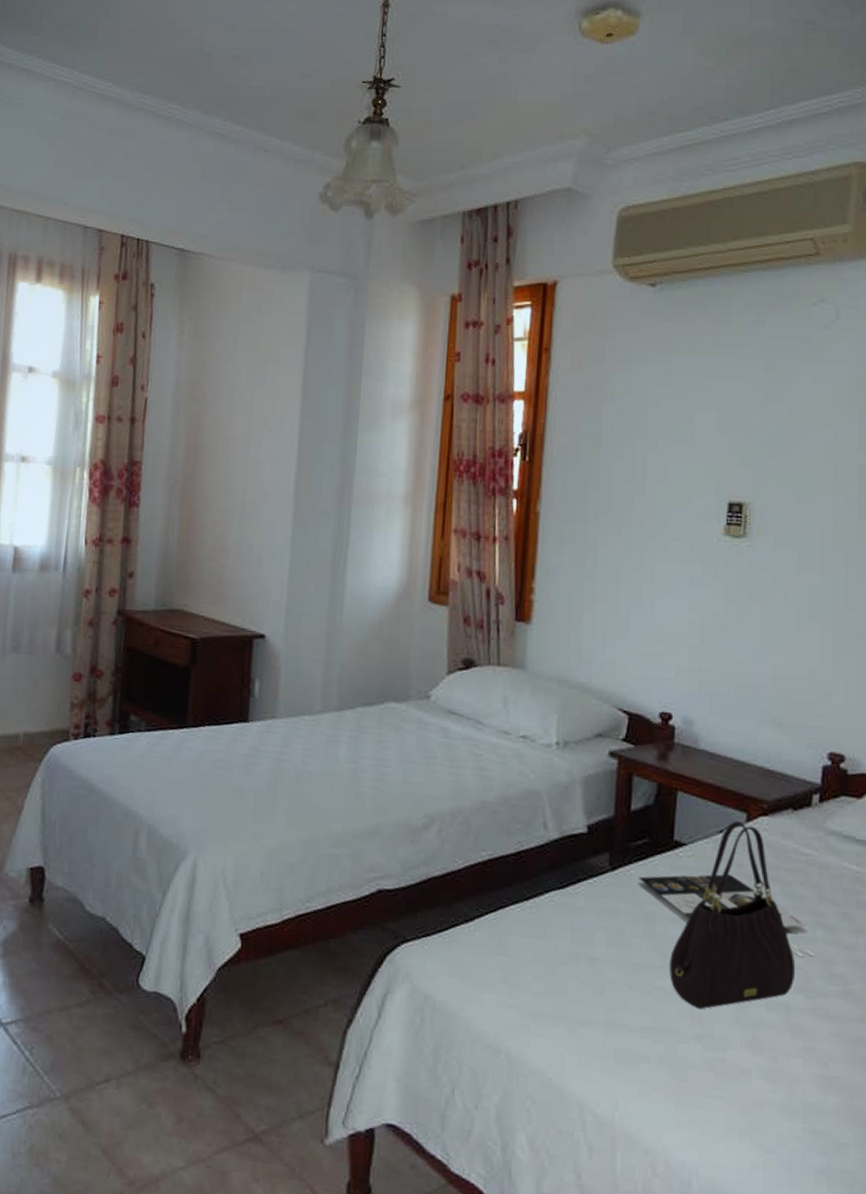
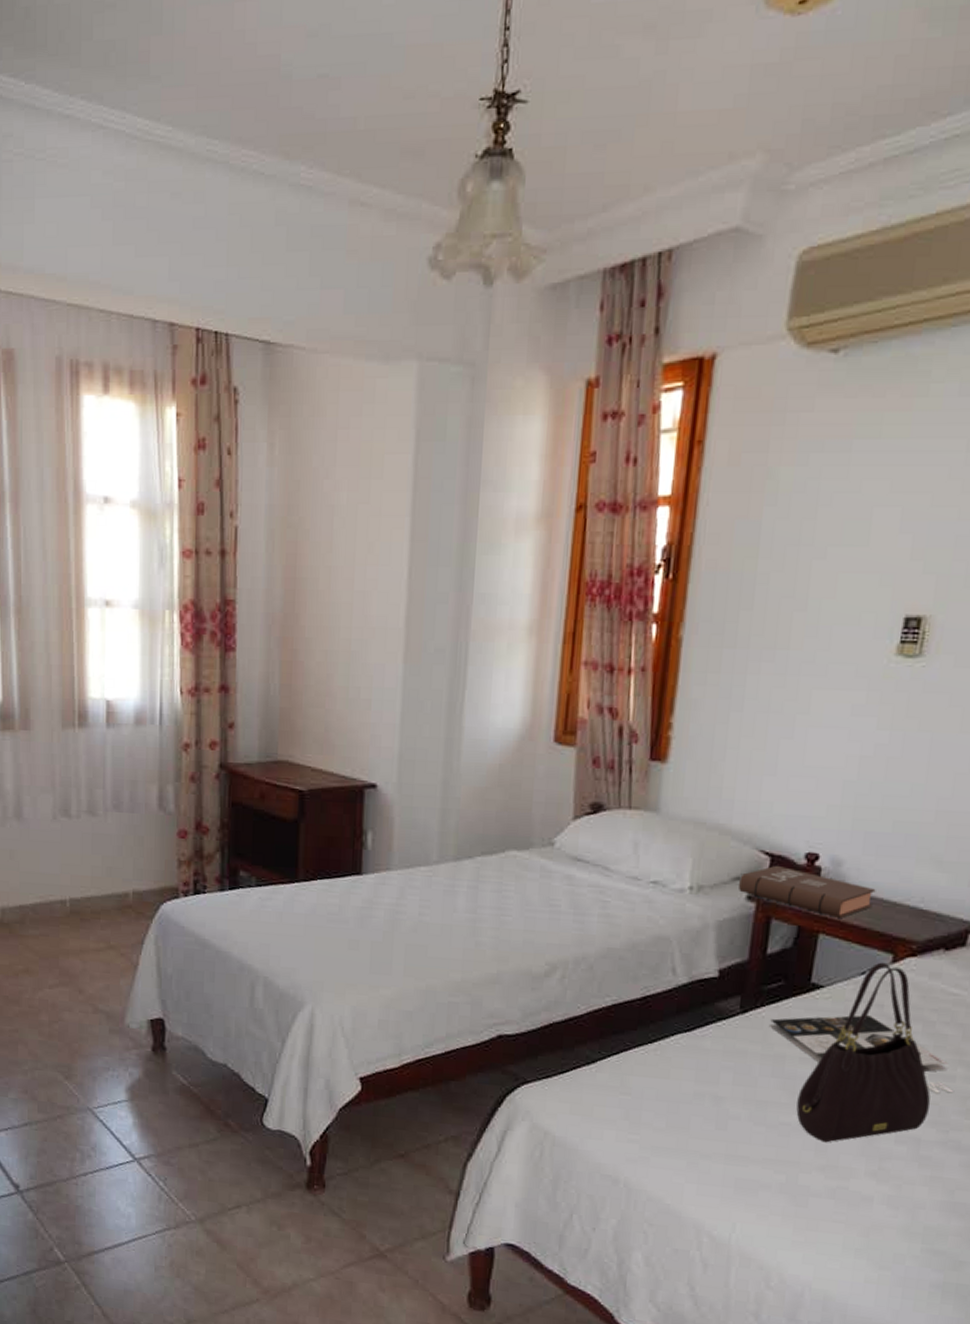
book: none [601,723,726,776] -> present [739,865,876,918]

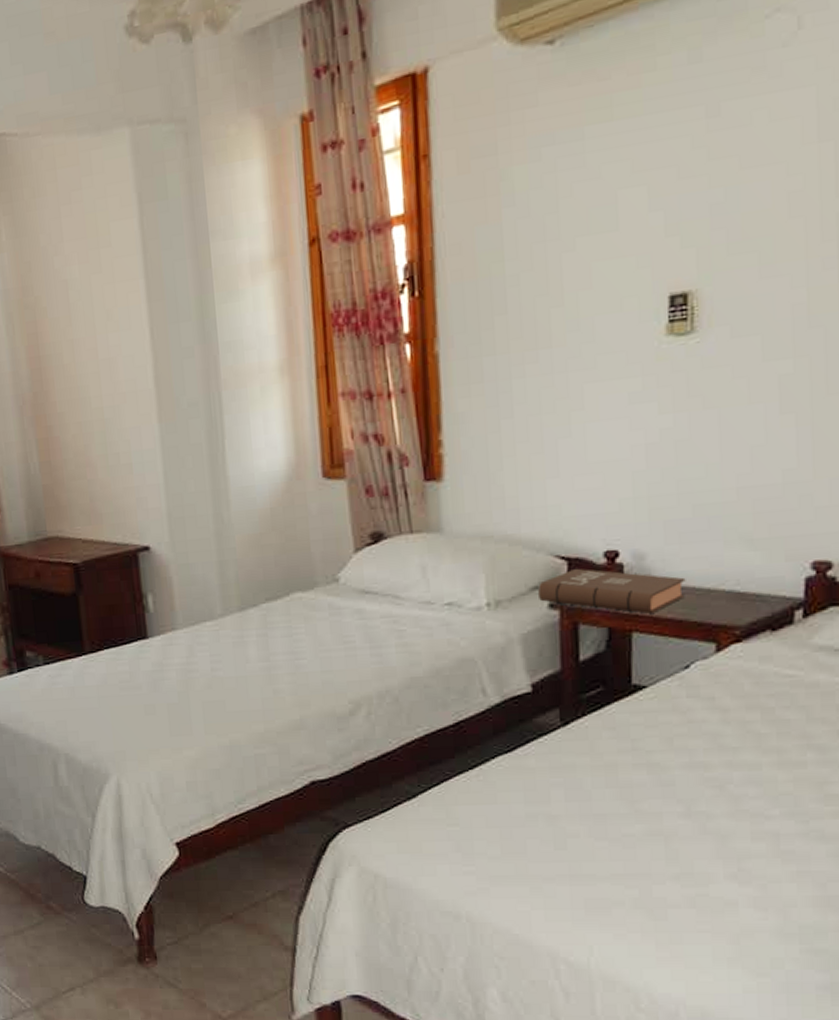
magazine: present [770,1015,955,1094] -> none [595,710,808,783]
handbag: present [796,962,931,1143] -> none [637,652,784,850]

